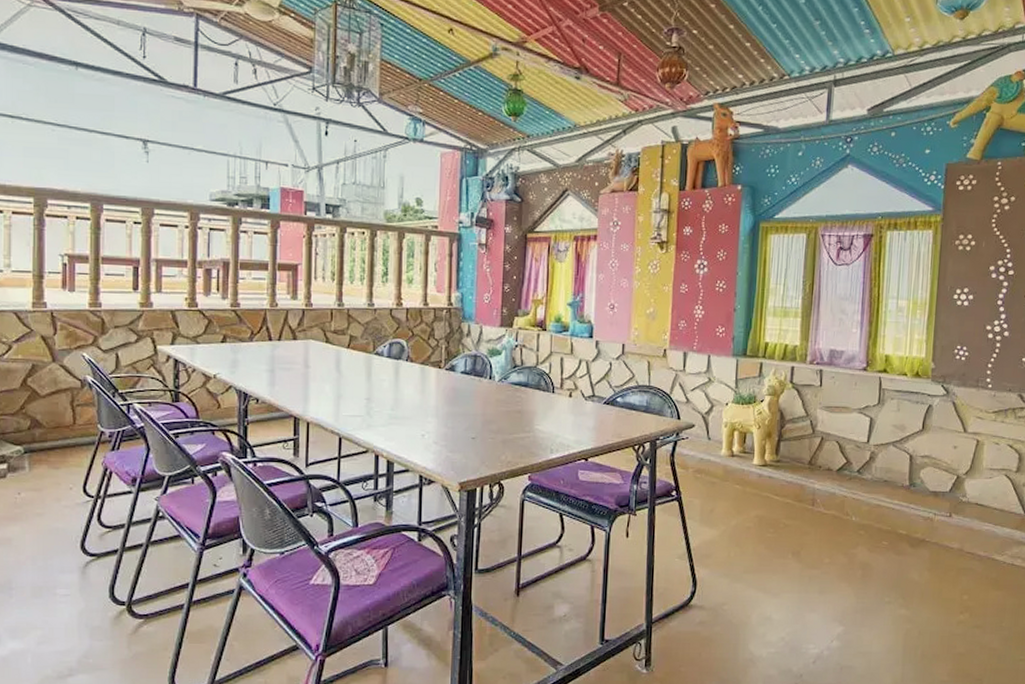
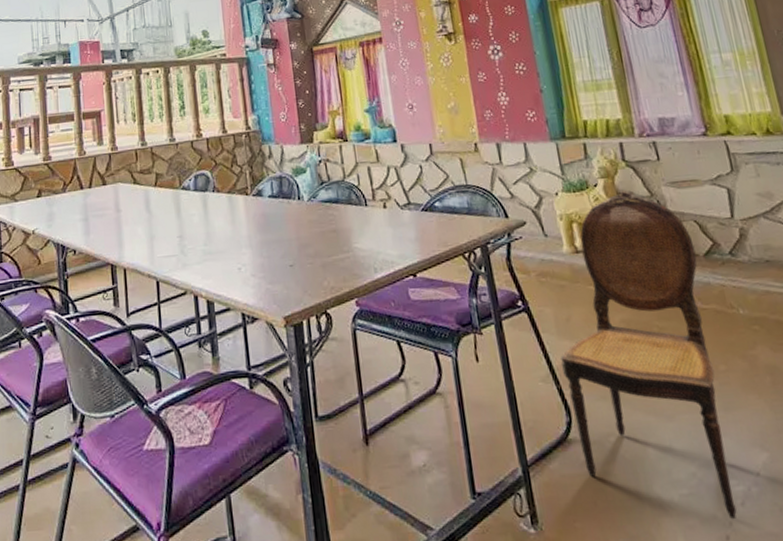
dining chair: none [698,407,831,672] -> present [561,189,737,519]

